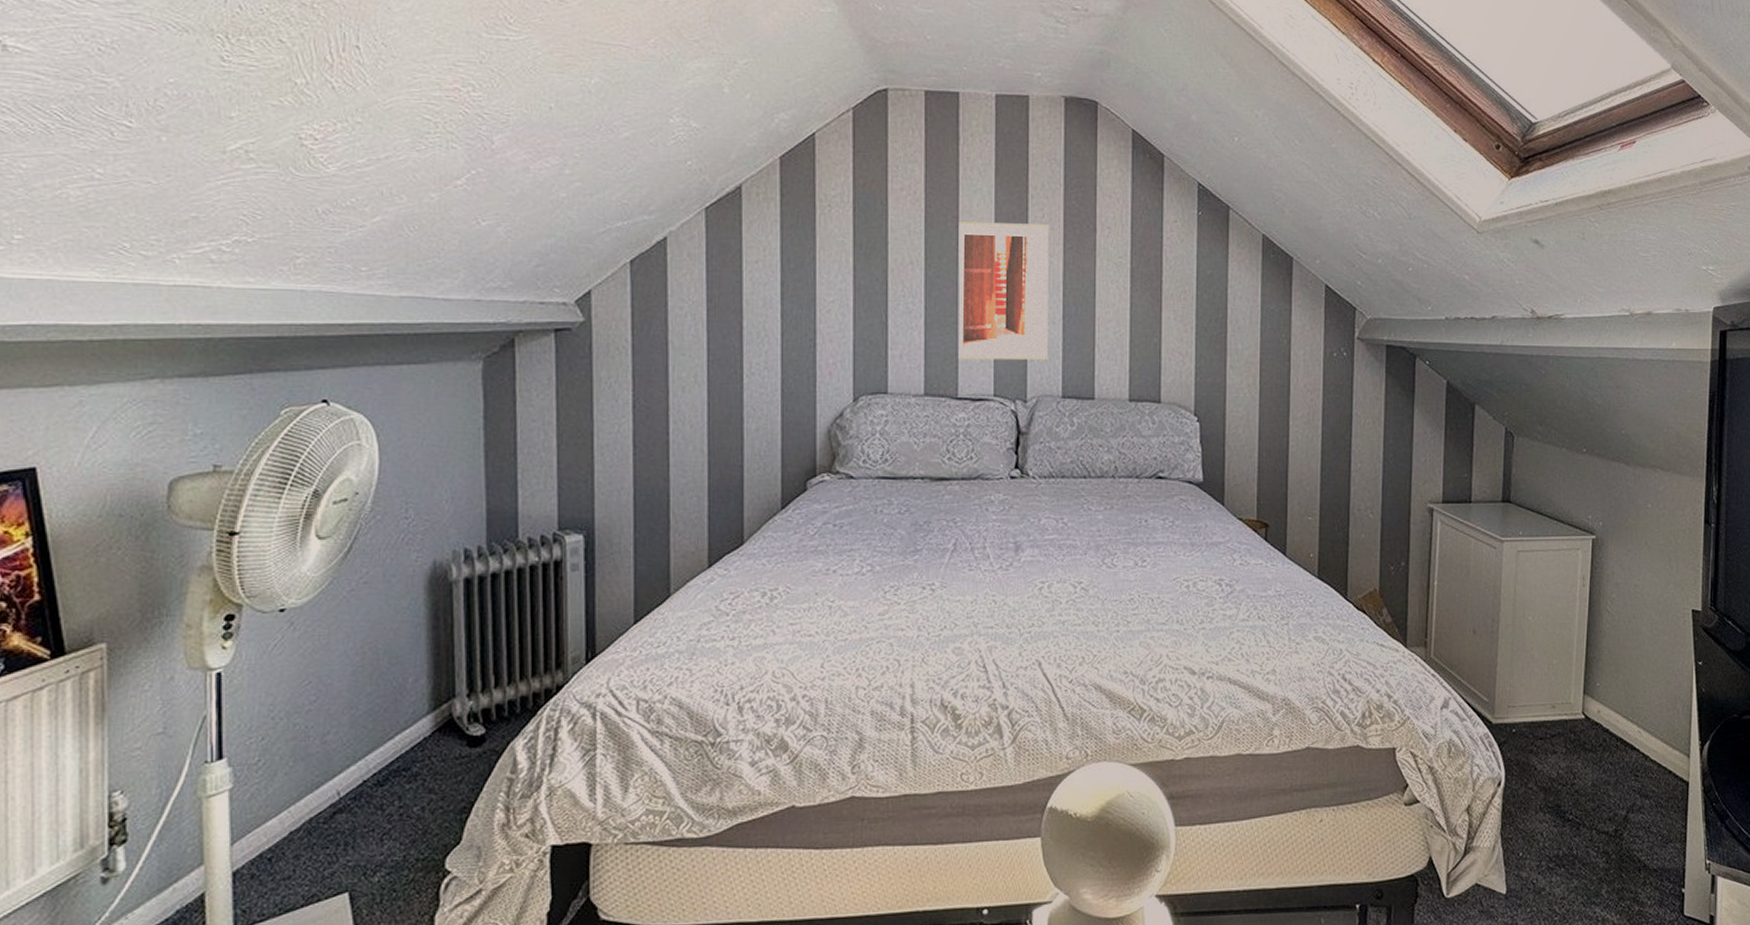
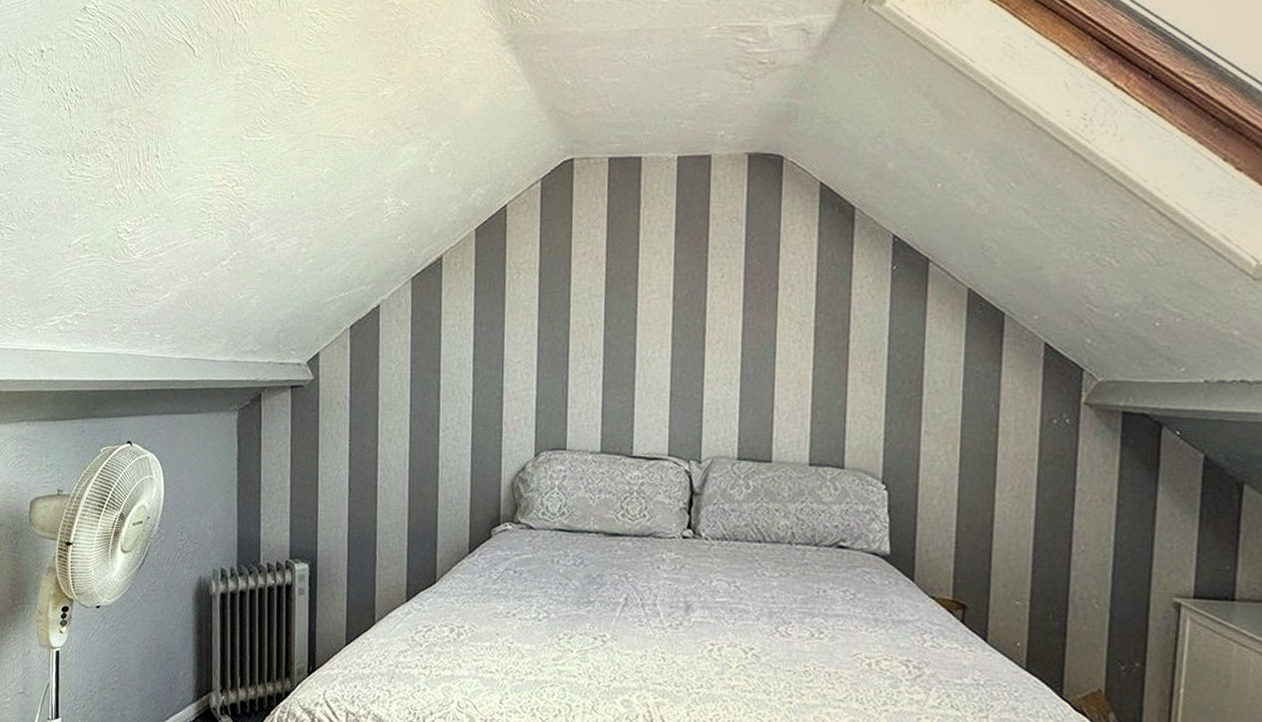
wall art: present [957,221,1049,361] -> none [634,284,729,421]

